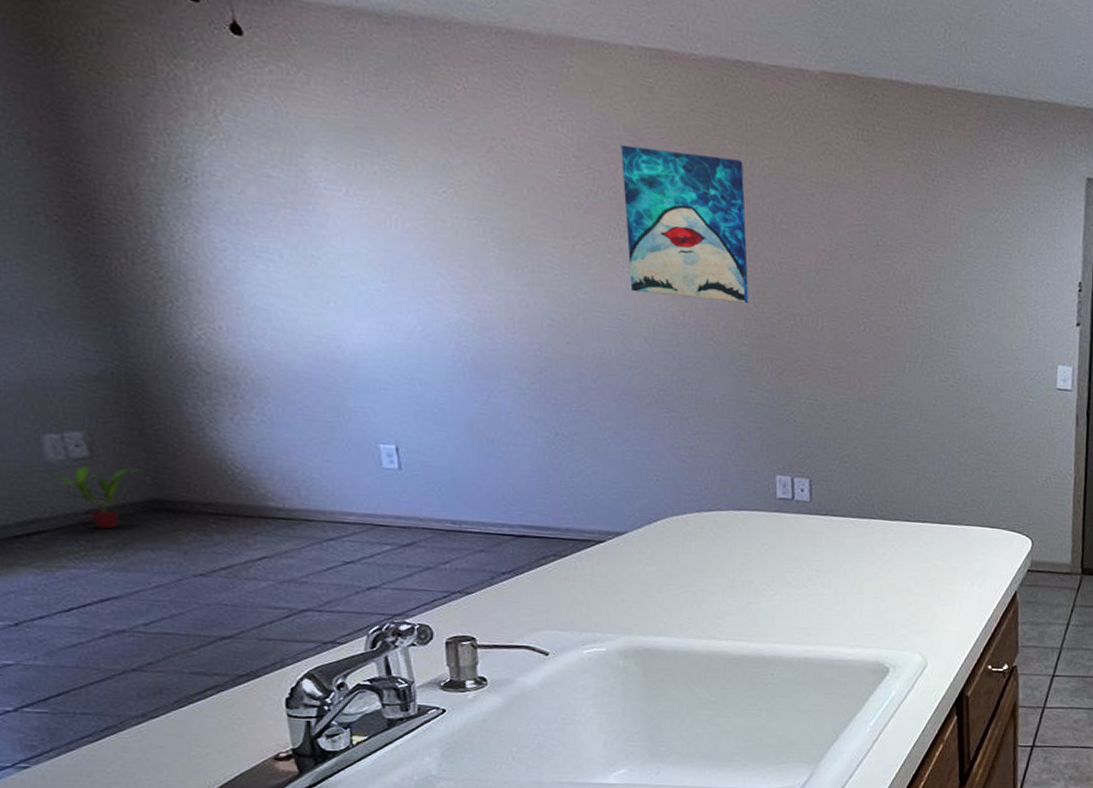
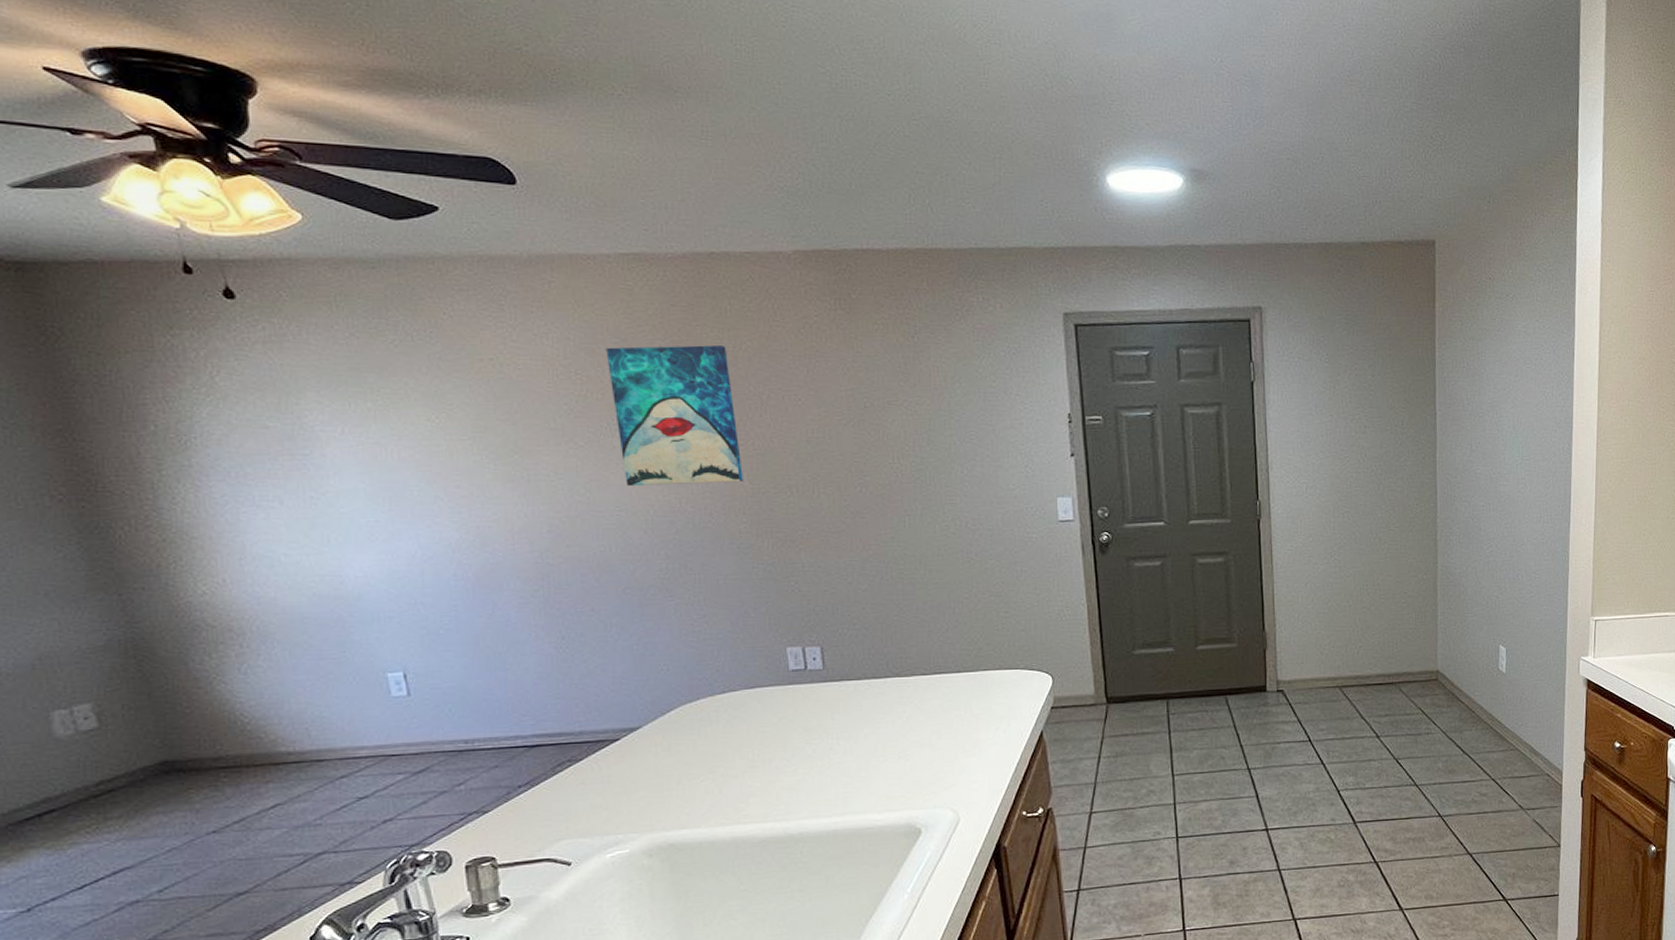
potted plant: present [47,464,143,530] -> none [57,732,152,799]

